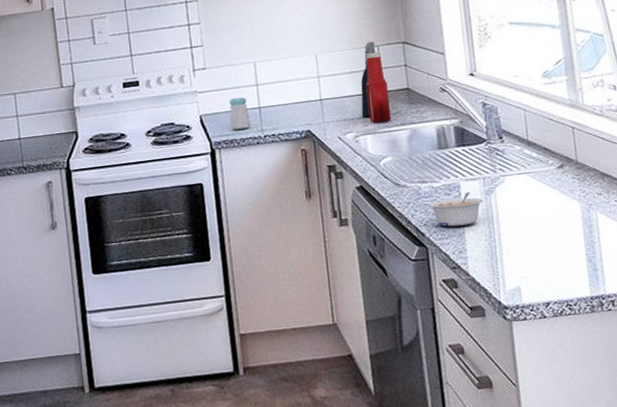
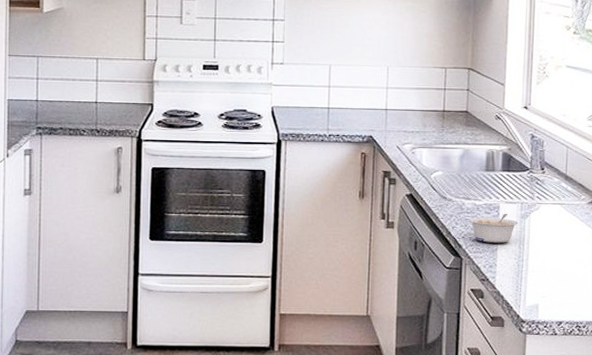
salt shaker: present [229,97,251,130] -> none [299,96,318,126]
spray bottle: present [360,41,376,118] -> none [421,63,443,132]
ketchup bottle: present [366,52,392,123] -> none [428,74,449,138]

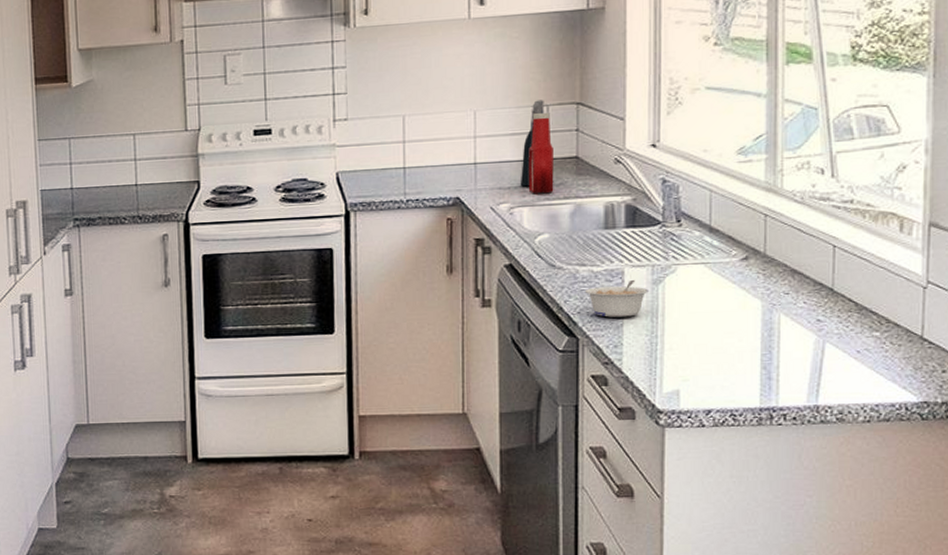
spray bottle: none [421,63,443,132] -> present [520,100,544,187]
ketchup bottle: none [428,74,449,138] -> present [529,113,554,193]

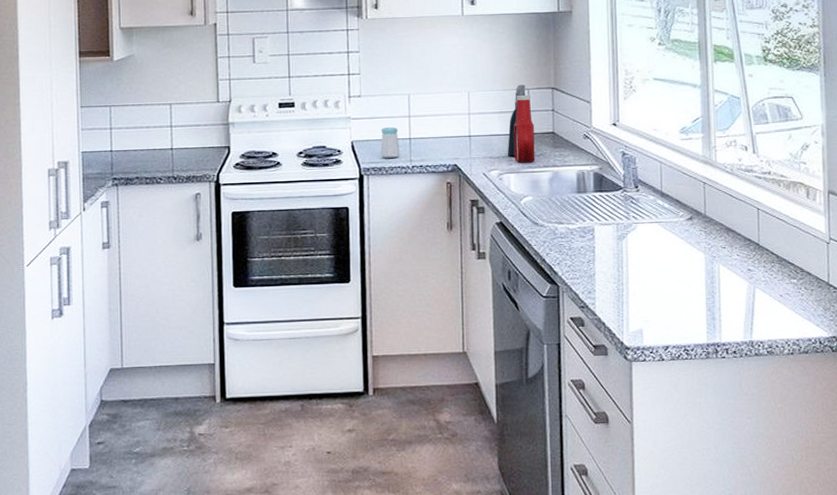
salt shaker: none [370,155,392,191] -> present [380,127,400,158]
legume: present [584,279,650,318] -> none [563,235,616,268]

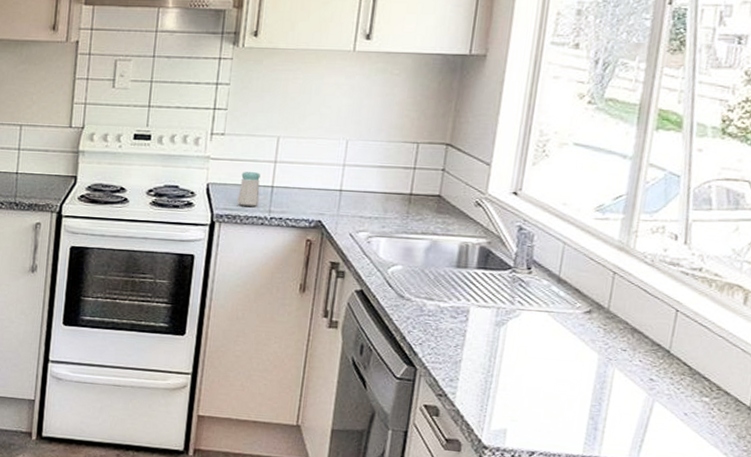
spray bottle: present [507,84,526,157] -> none [381,137,415,219]
ketchup bottle: present [514,95,535,162] -> none [389,149,419,226]

